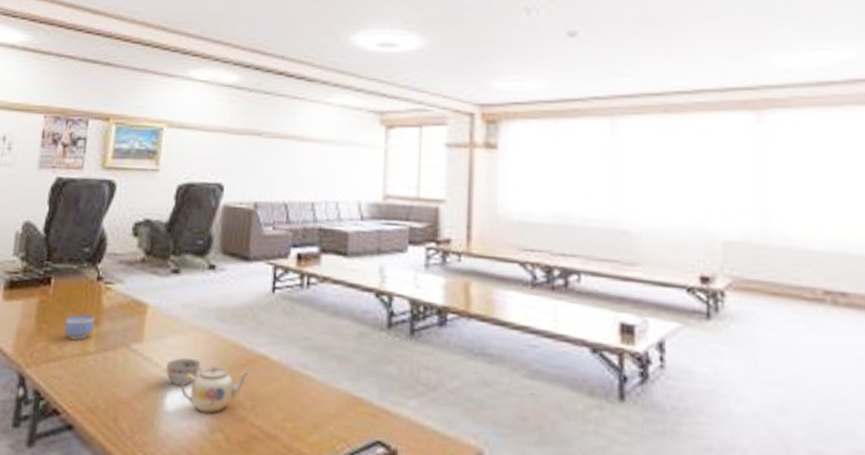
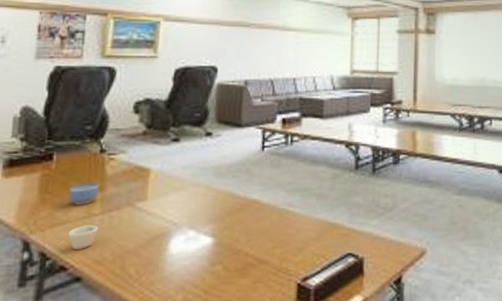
mug: none [62,363,93,393] -> present [68,224,99,249]
teacup: present [166,357,204,387] -> none [169,209,204,233]
teapot: present [180,365,250,415] -> none [183,212,245,252]

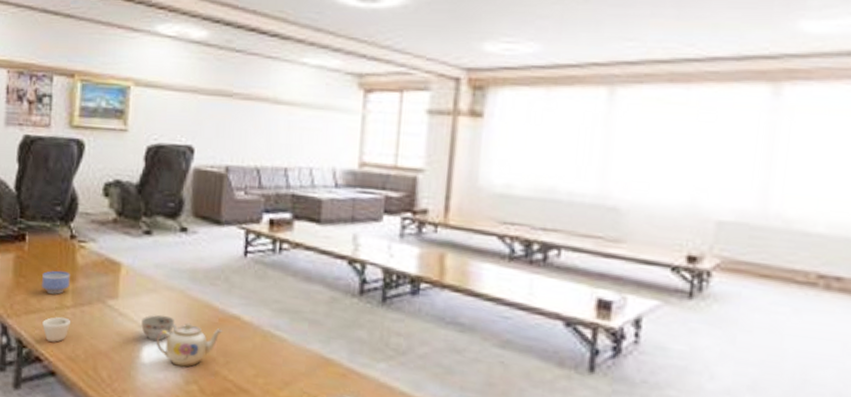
teacup: none [169,209,204,233] -> present [141,314,178,342]
teapot: none [183,212,245,252] -> present [156,322,223,368]

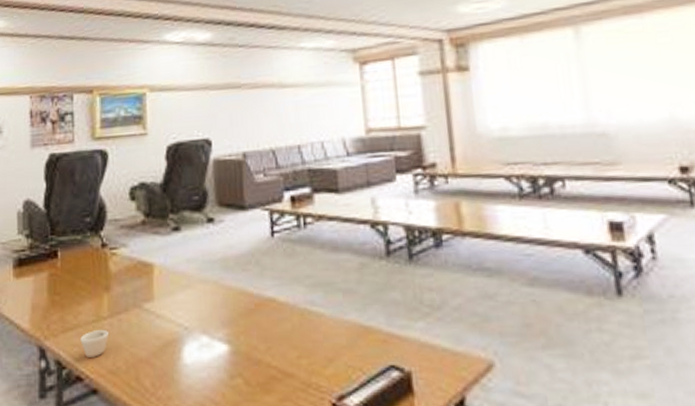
bowl: present [41,270,70,295] -> none [76,281,105,307]
teacup: present [141,314,178,342] -> none [179,310,216,339]
teapot: present [156,322,223,368] -> none [195,313,261,362]

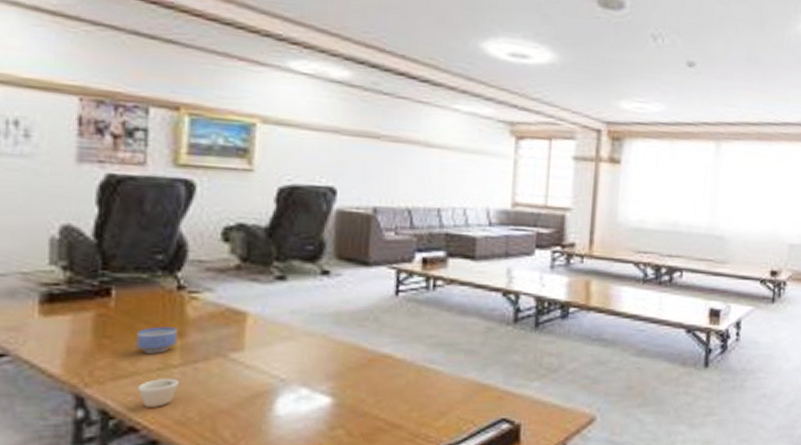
bowl: none [76,281,105,307] -> present [135,326,178,353]

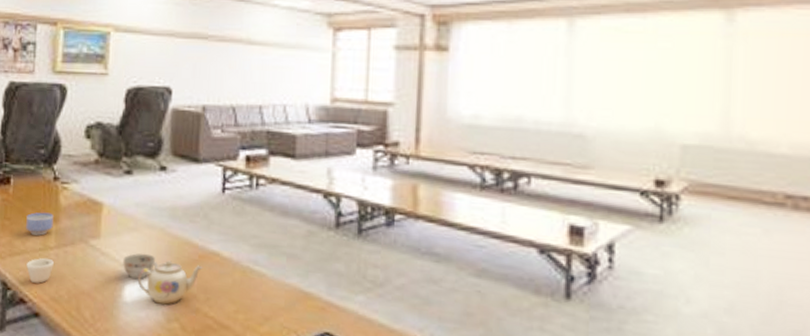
teacup: none [274,362,320,391] -> present [123,253,159,280]
teapot: none [293,367,373,414] -> present [137,260,203,306]

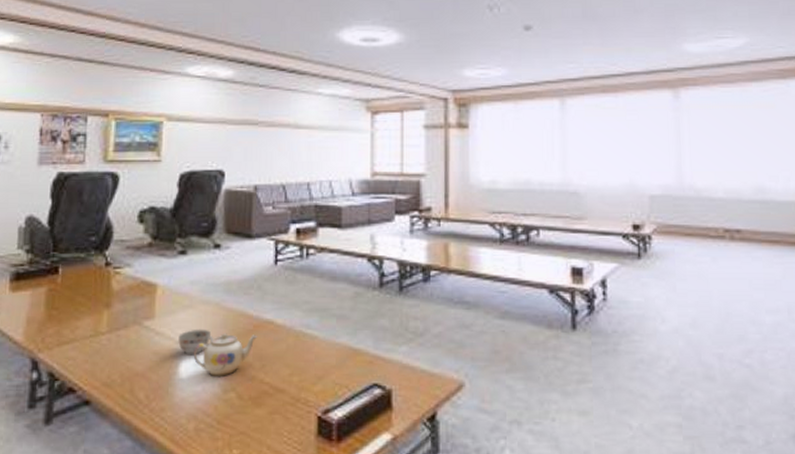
bowl: present [25,212,54,236] -> none [74,298,105,322]
mug: present [26,257,55,284] -> none [76,343,107,370]

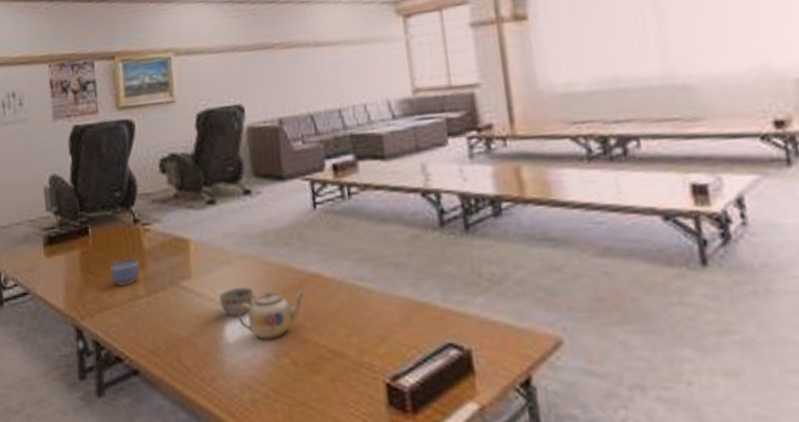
bowl: none [74,298,105,322] -> present [110,259,140,286]

